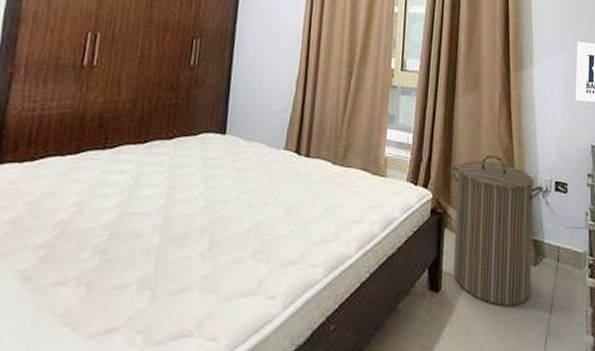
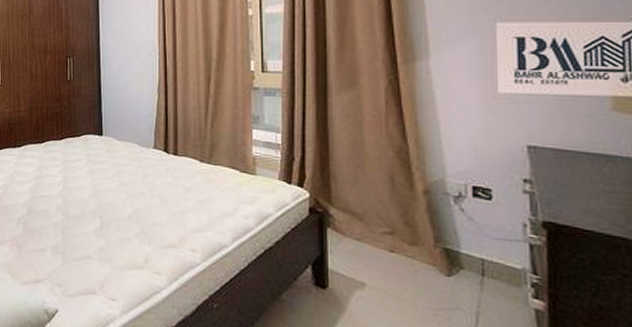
laundry hamper: present [449,155,543,306] -> none [327,155,455,315]

